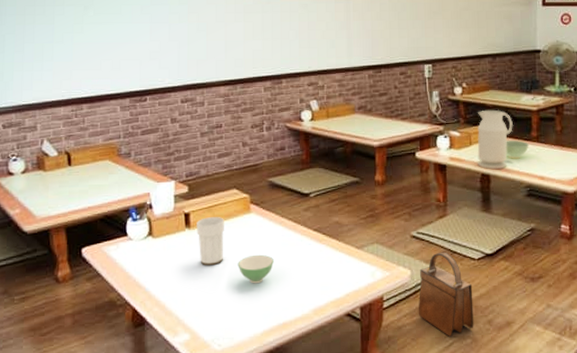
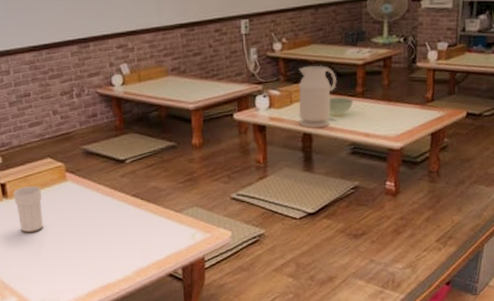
bowl: present [238,254,274,284] -> none [58,221,94,249]
handbag: present [418,252,474,338] -> none [239,212,296,294]

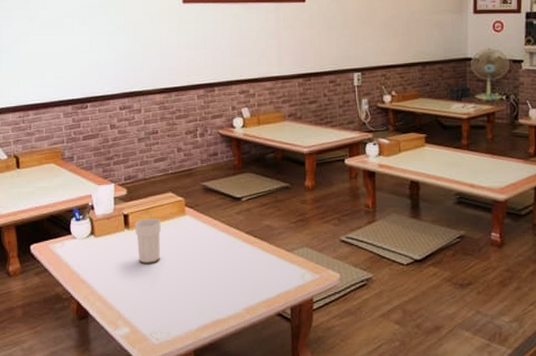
water jug: present [298,65,337,129] -> none [406,117,443,177]
bowl: present [328,97,354,117] -> none [435,148,459,167]

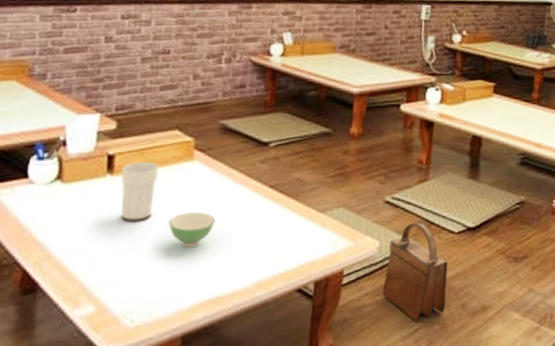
bowl: none [173,255,208,283] -> present [168,211,215,248]
handbag: none [347,256,403,340] -> present [382,222,448,322]

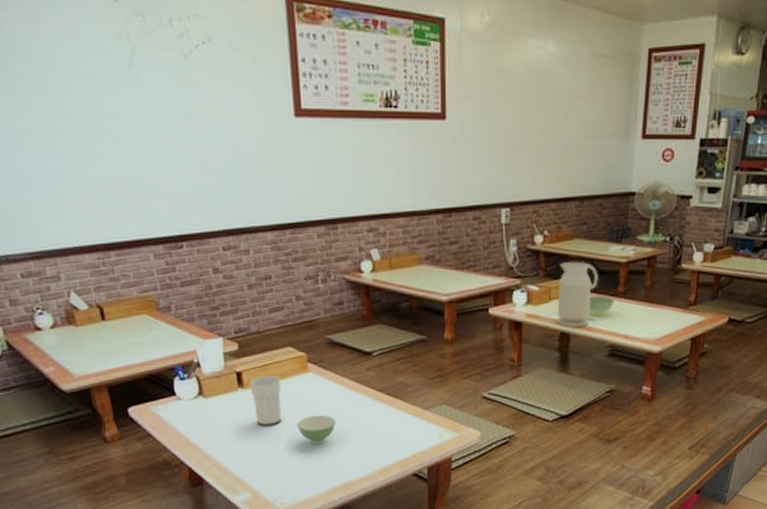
handbag: present [382,222,448,322] -> none [487,413,545,497]
water jug: none [470,63,513,132] -> present [557,261,598,328]
bowl: none [501,100,529,122] -> present [588,296,615,316]

